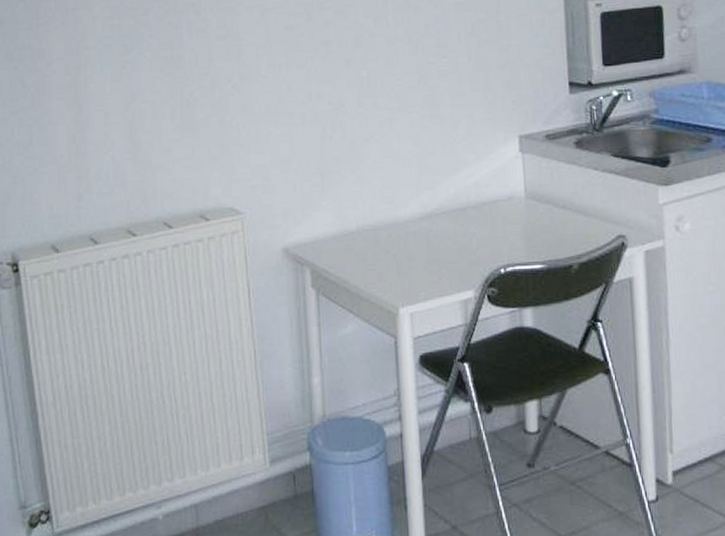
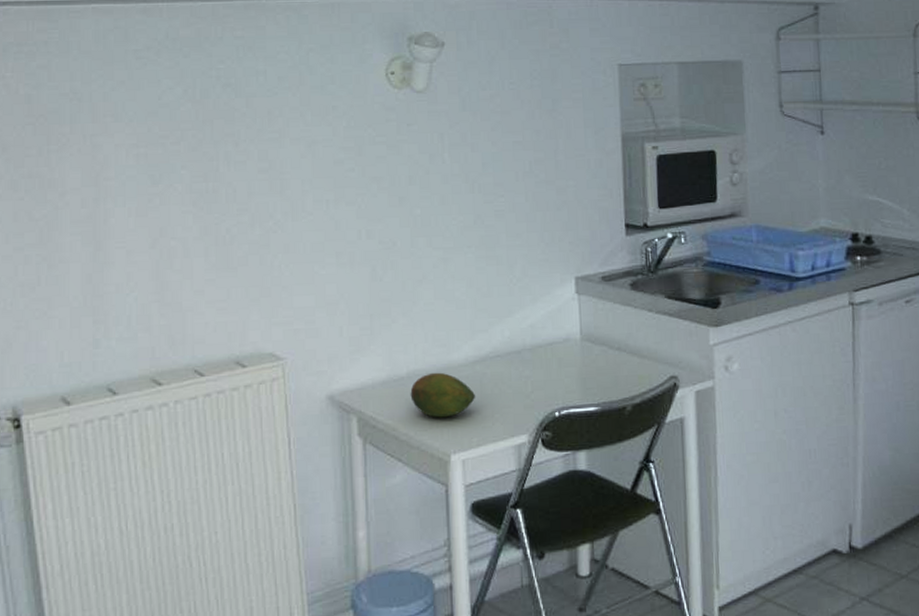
fruit: none [359,228,422,272] -> present [410,372,475,418]

